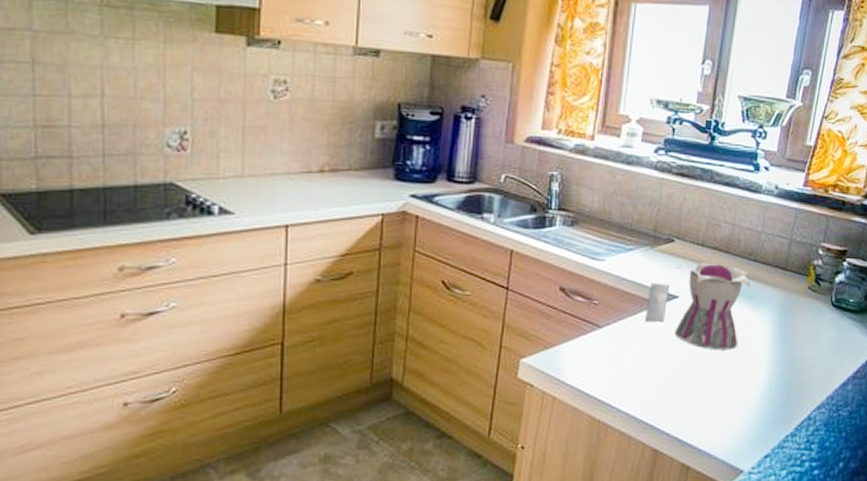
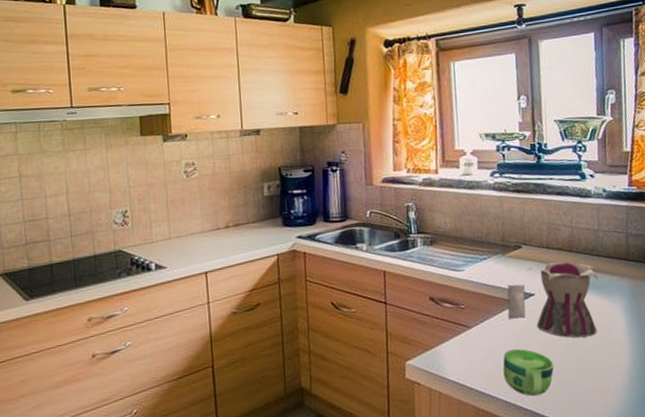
cup: none [628,356,685,409] -> present [502,349,554,396]

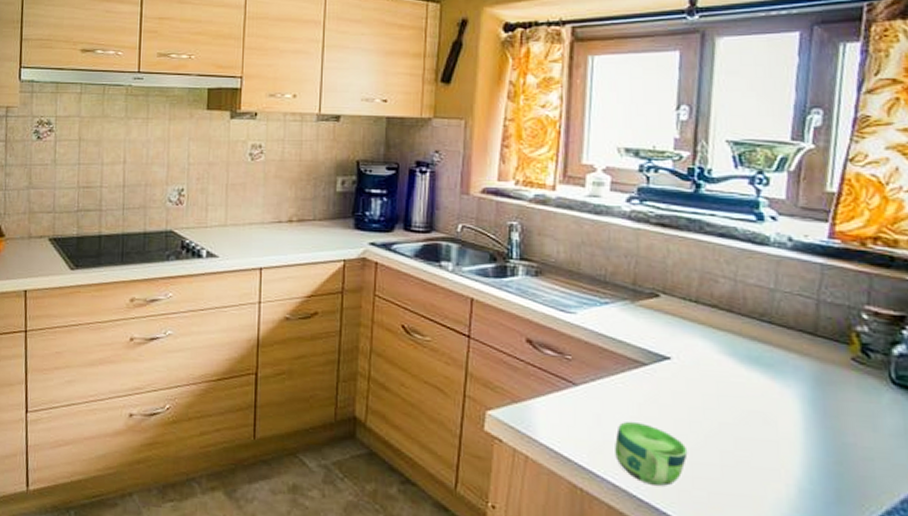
teapot: present [507,262,599,338] -> none [630,321,768,426]

